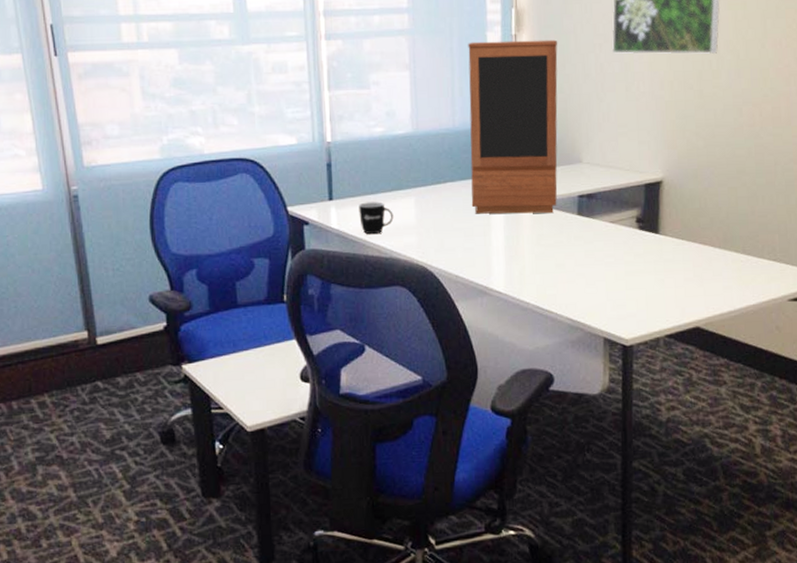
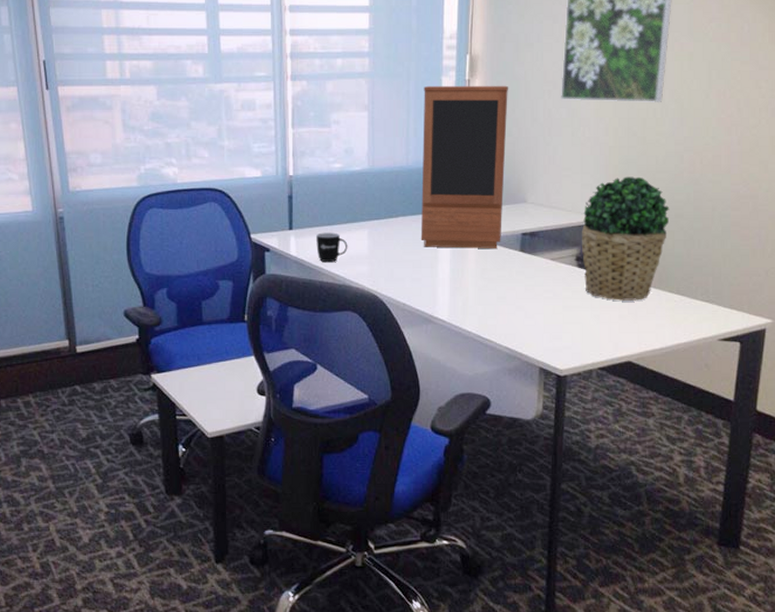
potted plant: none [641,131,731,263] -> present [582,176,670,301]

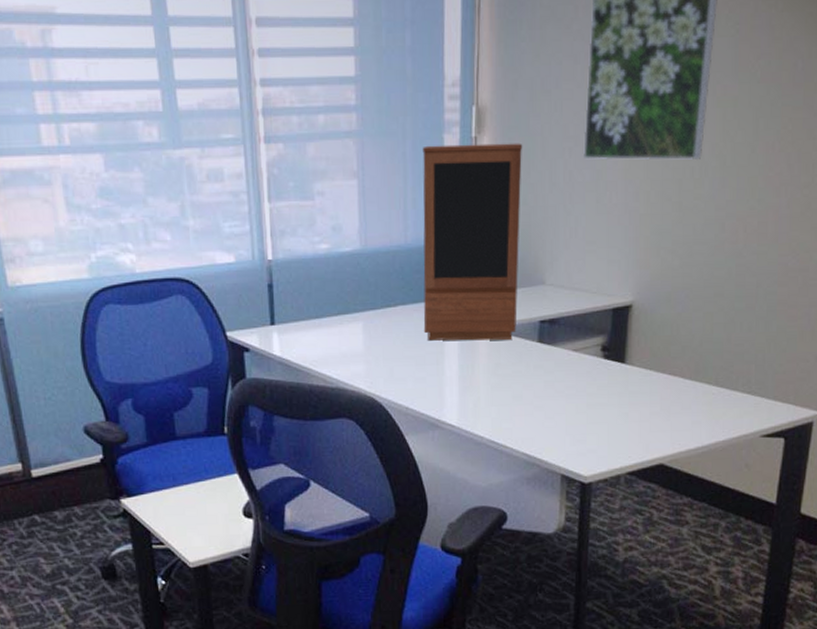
mug: present [316,232,348,263] -> none [303,326,340,363]
potted plant: present [582,176,670,301] -> none [609,249,708,395]

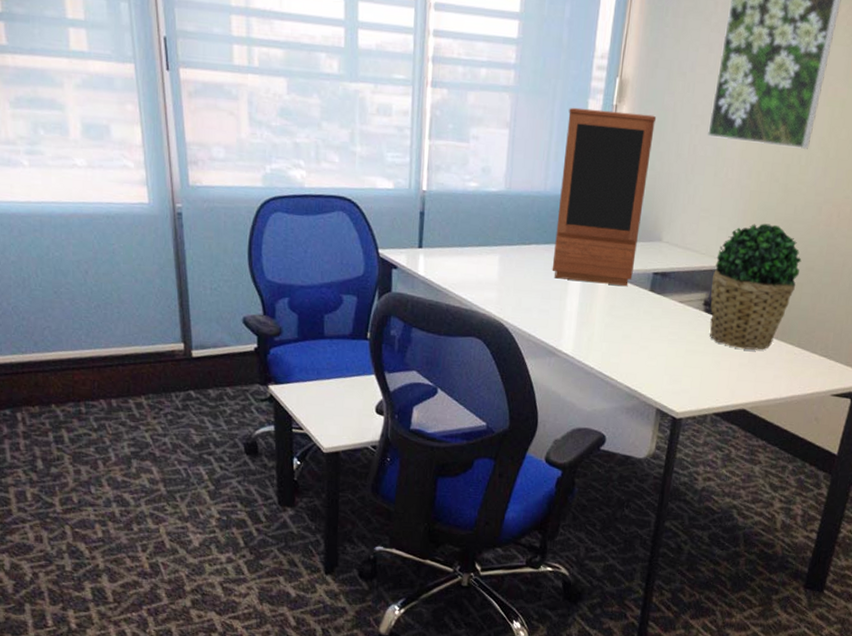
potted plant: none [609,249,708,395] -> present [710,223,802,350]

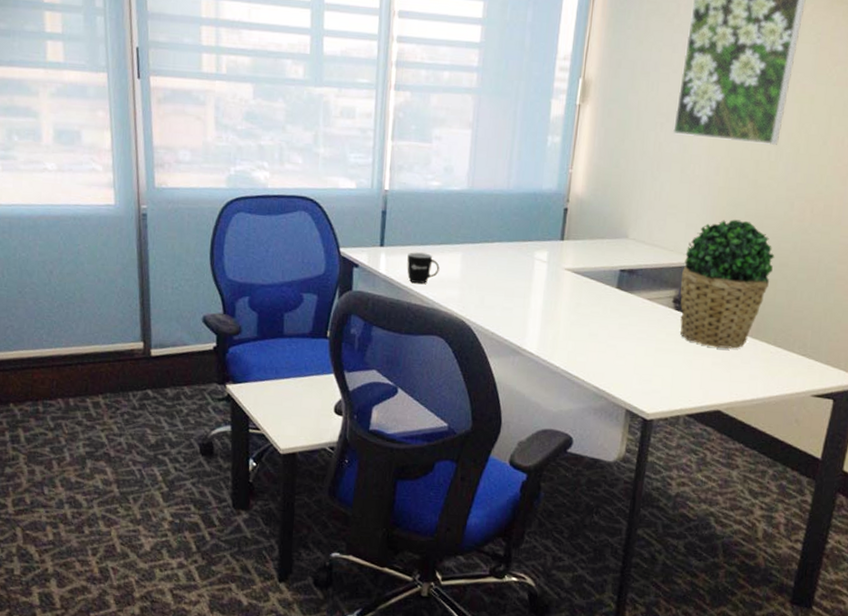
mug: none [445,254,478,286] -> present [407,252,440,284]
speaker cabinet: present [552,107,657,286] -> none [515,107,621,283]

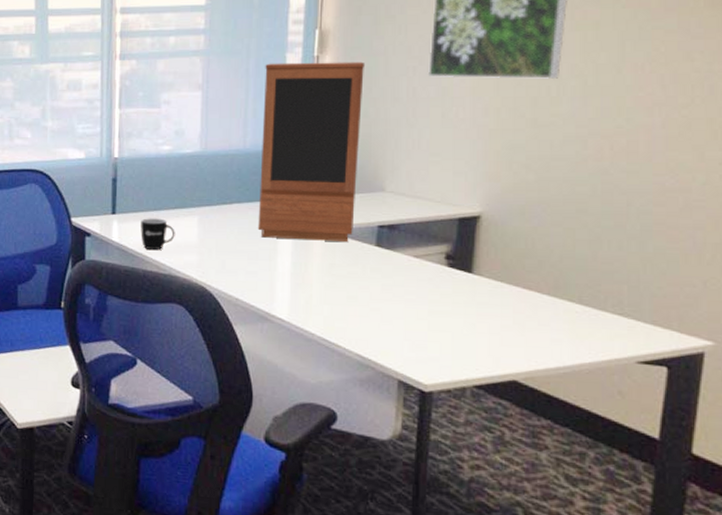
speaker cabinet: none [515,107,621,283] -> present [257,61,366,242]
potted plant: present [680,219,775,349] -> none [454,164,569,309]

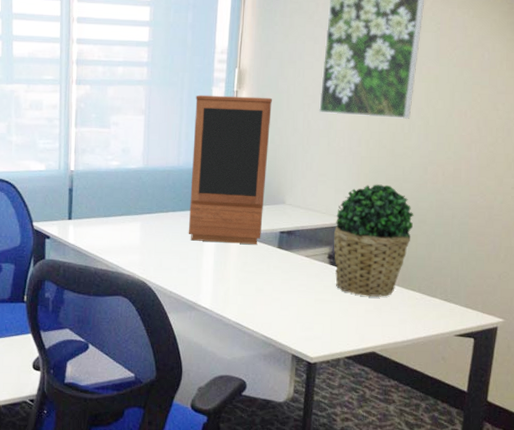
mug: present [140,218,175,251] -> none [93,223,122,251]
potted plant: none [454,164,569,309] -> present [334,184,414,297]

